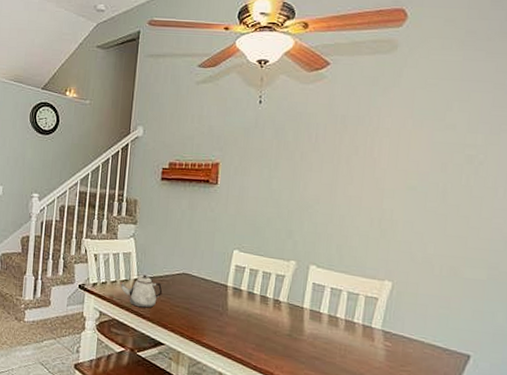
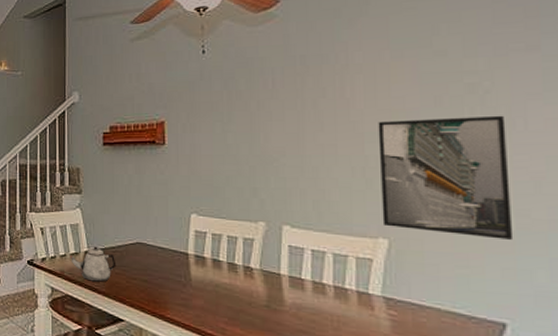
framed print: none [389,180,491,287] -> present [378,115,514,240]

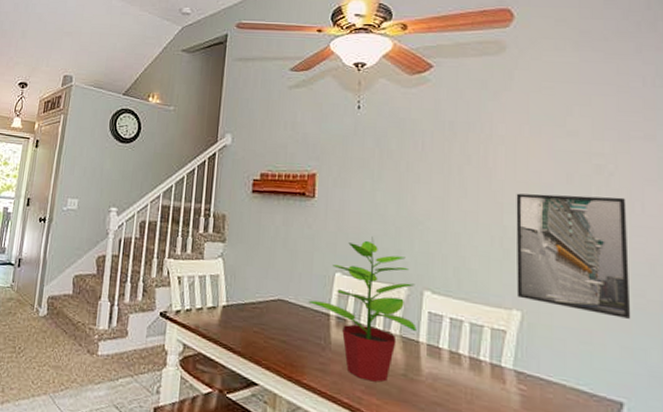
teapot: present [69,246,117,282] -> none [206,301,255,341]
potted plant: none [166,177,277,314] -> present [308,237,417,382]

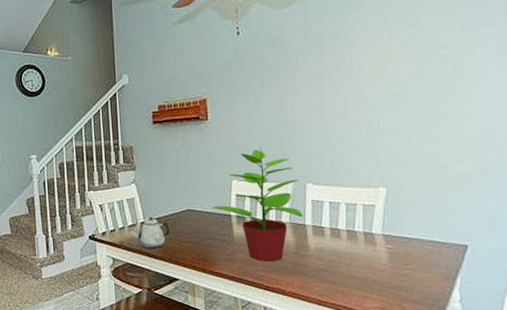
teapot: none [206,301,255,341] -> present [127,217,170,248]
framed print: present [516,193,631,319] -> none [378,80,474,180]

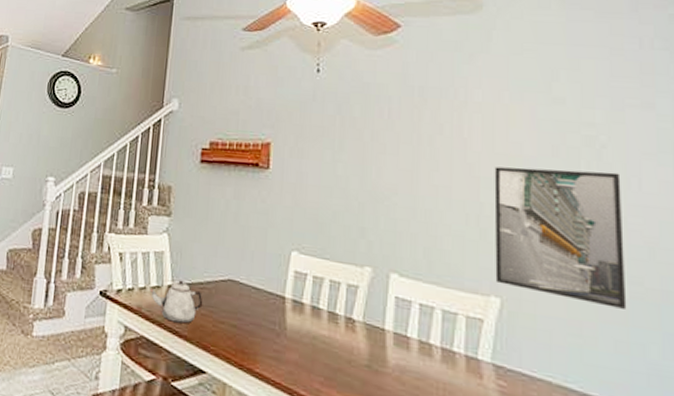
potted plant: present [212,146,303,262] -> none [261,212,382,373]
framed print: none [378,80,474,180] -> present [494,166,627,309]

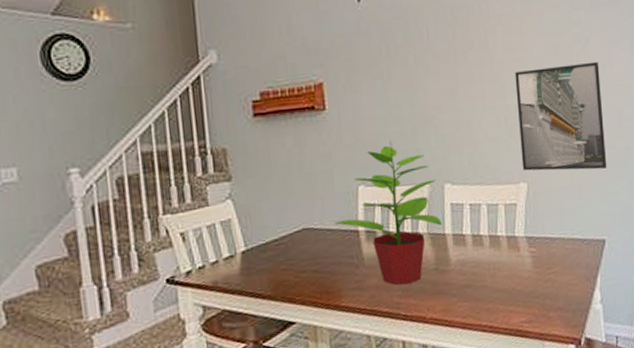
teapot: present [149,280,203,324] -> none [223,243,282,287]
potted plant: none [261,212,382,373] -> present [335,140,442,285]

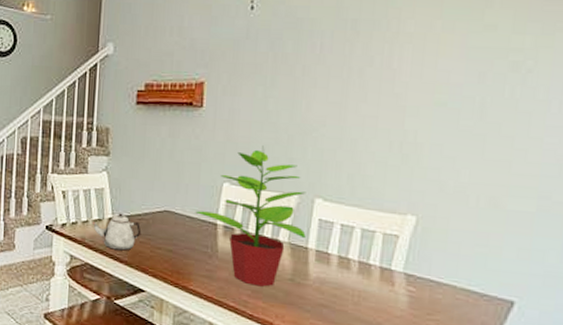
teapot: none [223,243,282,287] -> present [92,213,142,251]
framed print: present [514,61,607,171] -> none [412,95,543,221]

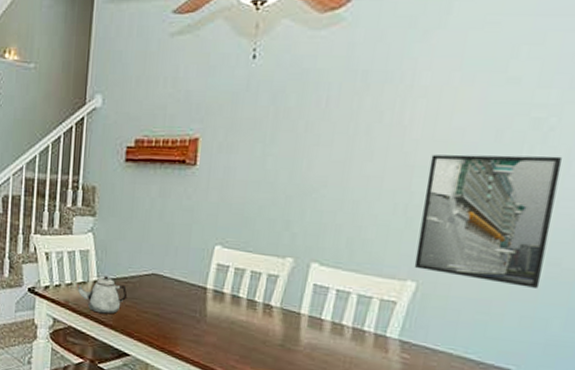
potted plant: present [195,145,306,287] -> none [184,207,302,352]
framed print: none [412,95,543,221] -> present [414,154,563,288]

